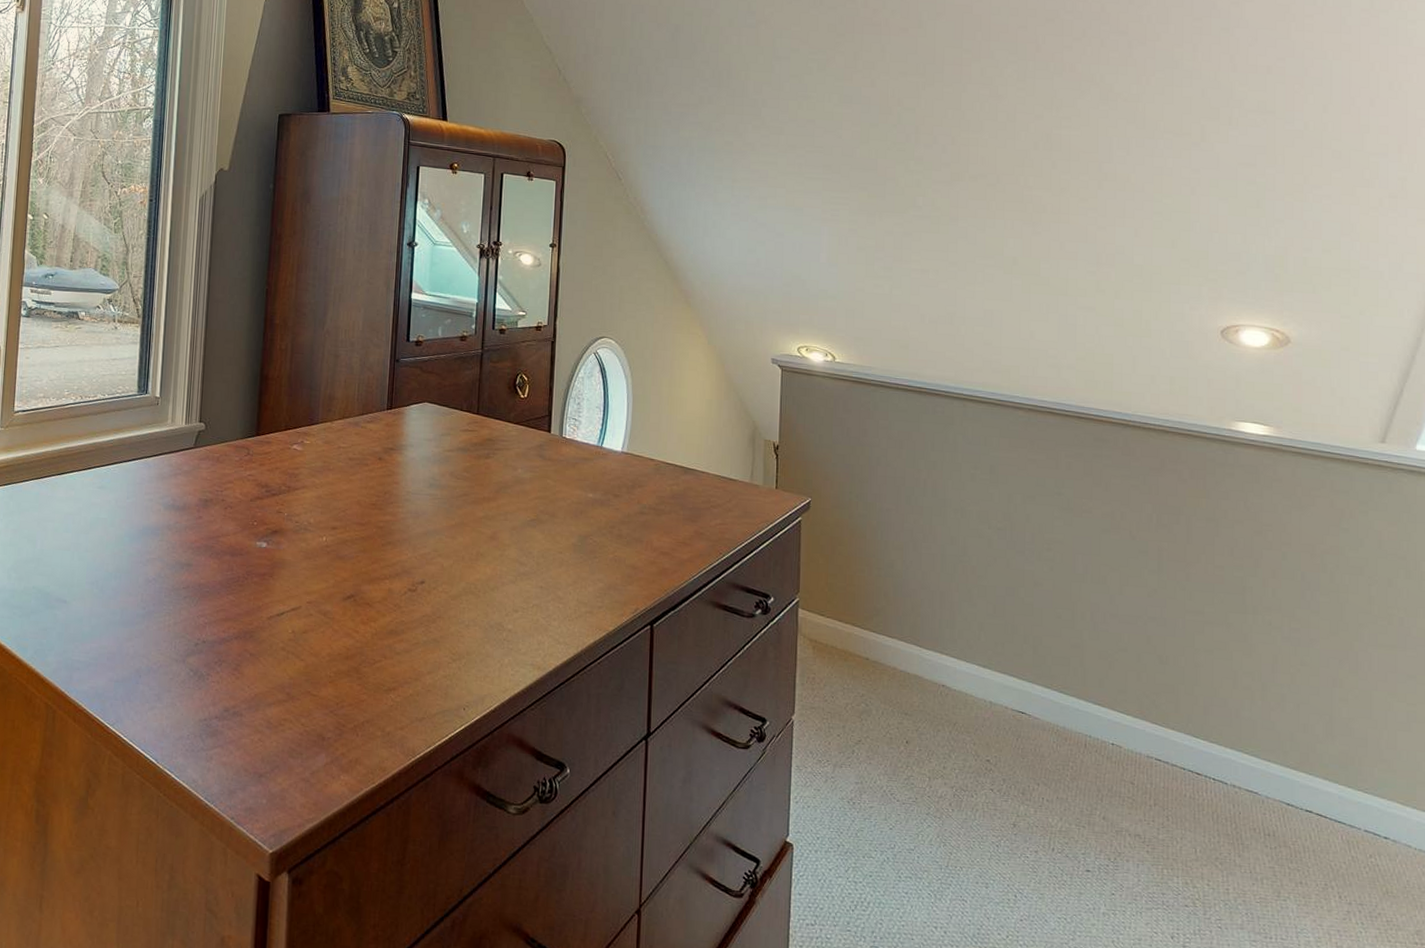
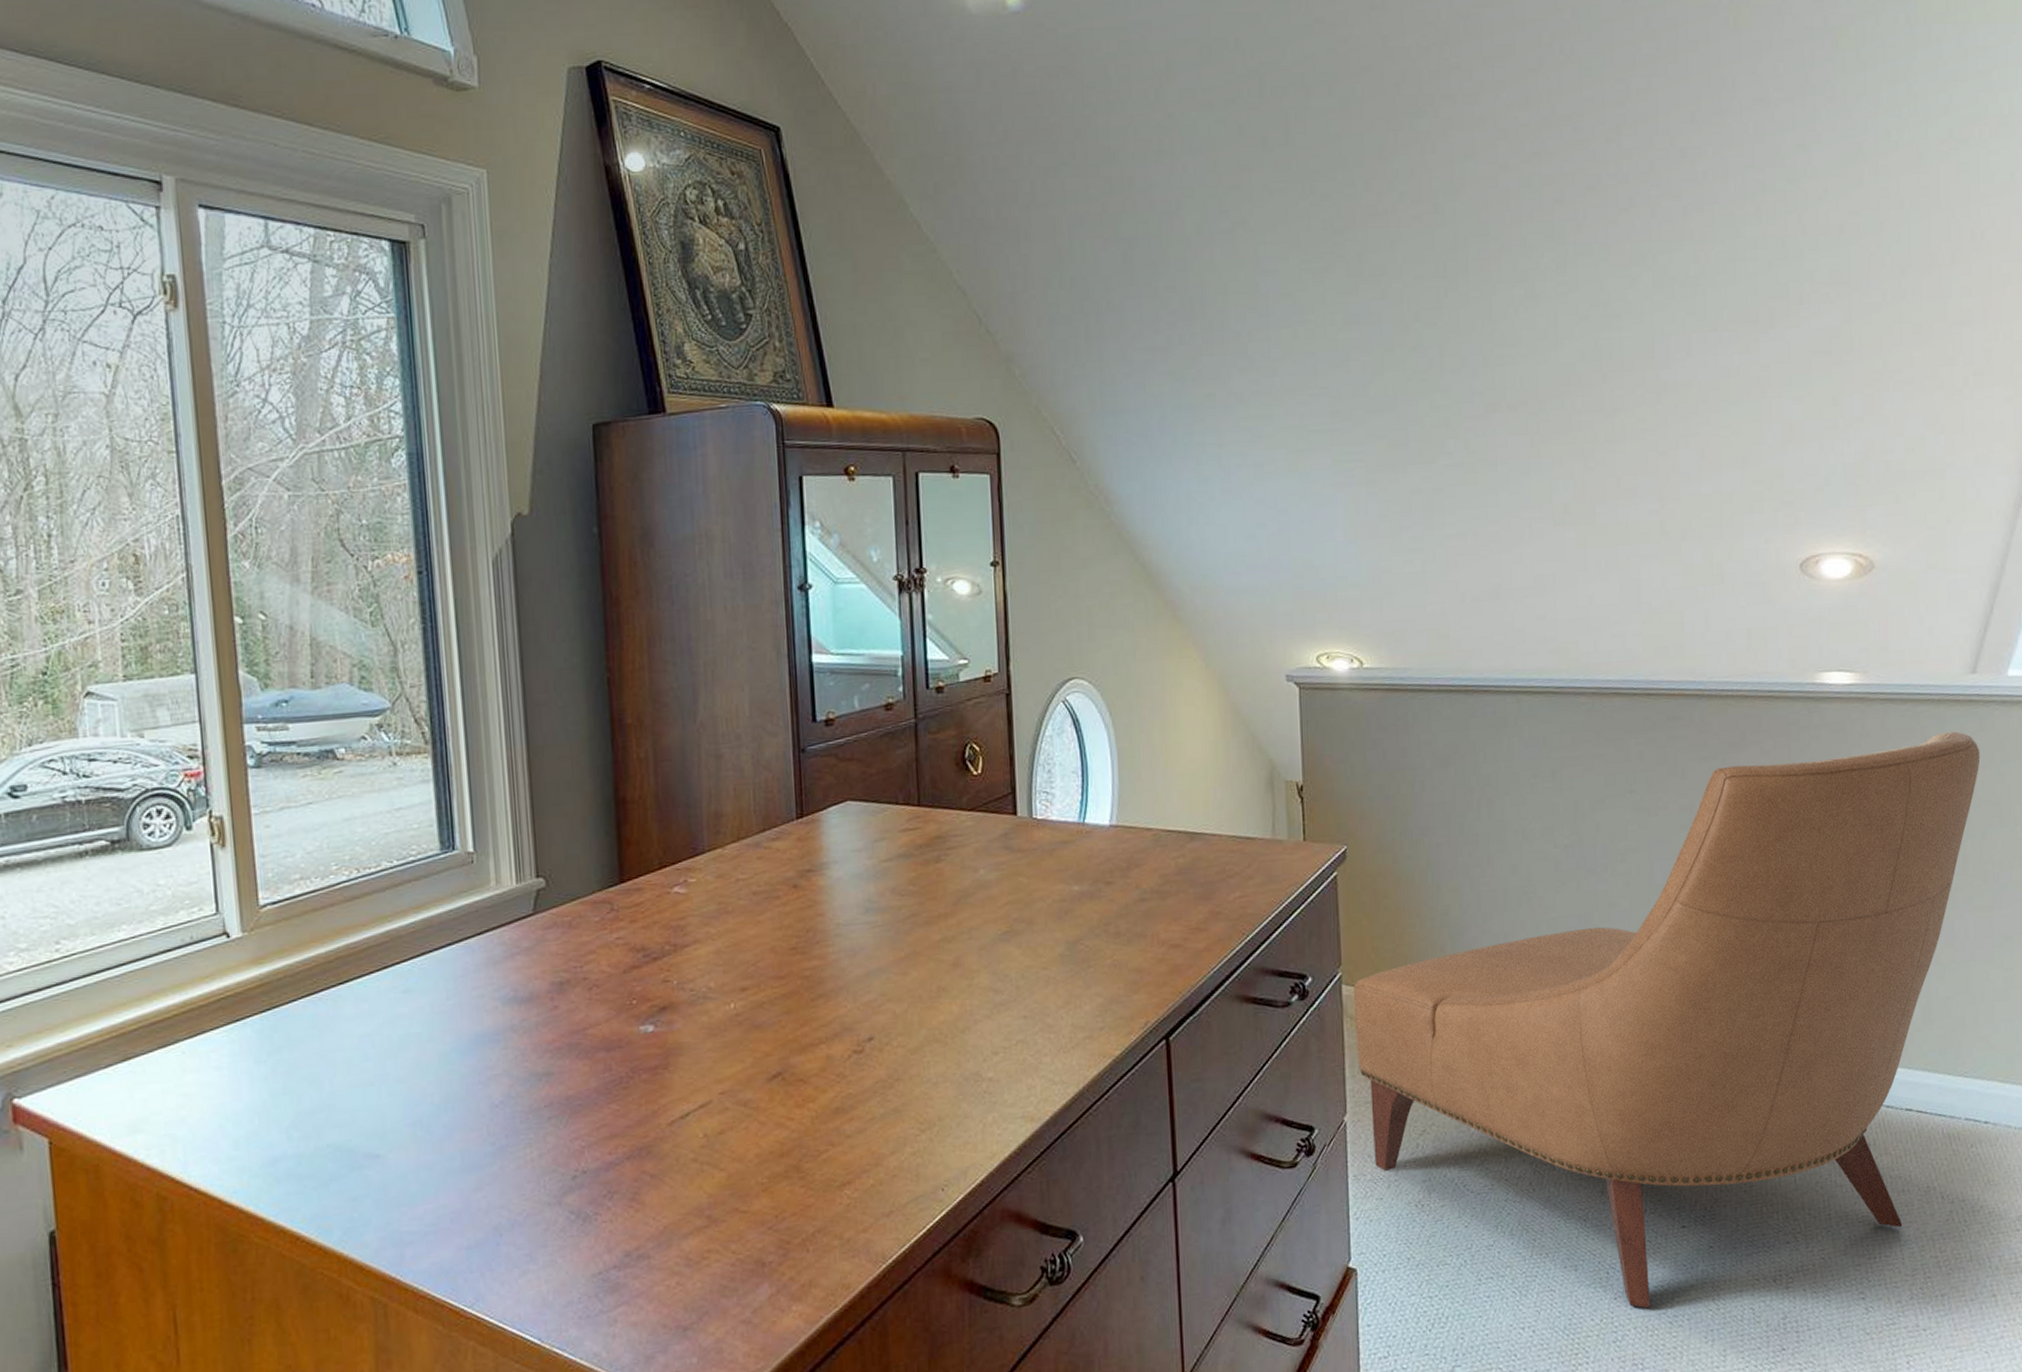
chair: none [807,486,1388,936] -> present [1353,731,1980,1309]

